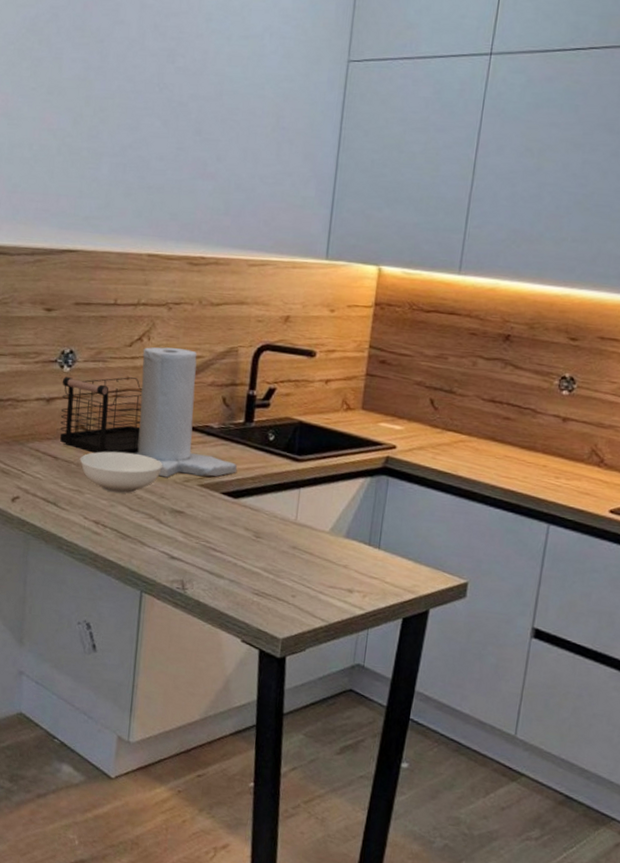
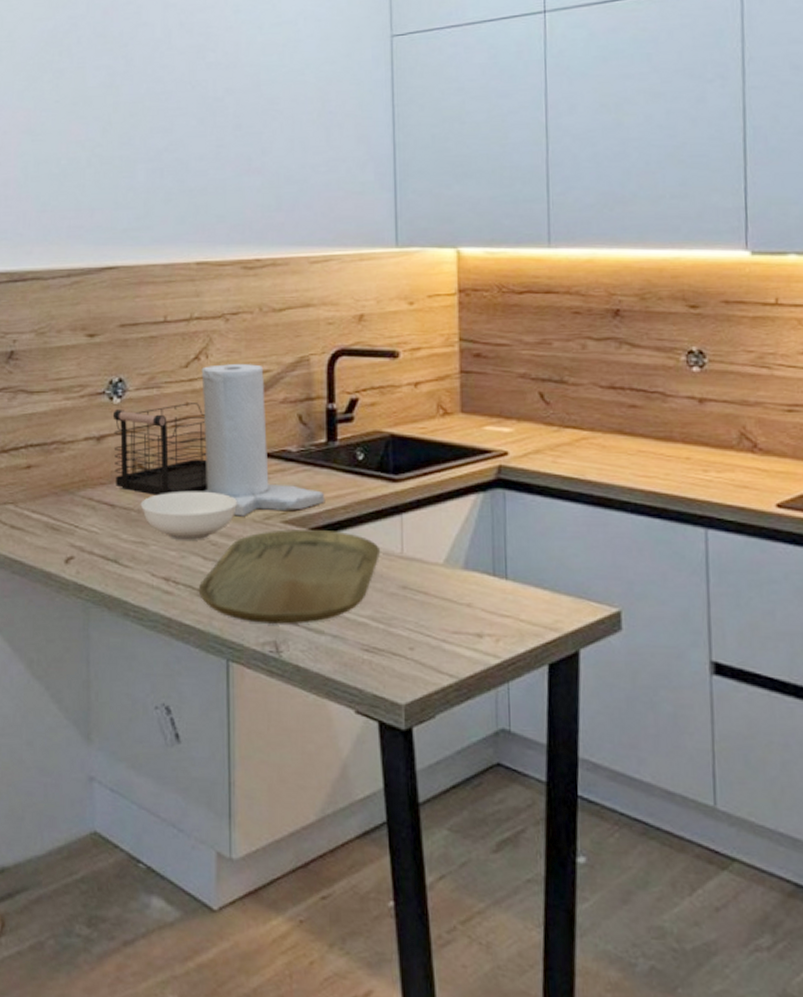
placemat: none [122,491,279,569] -> present [198,528,381,624]

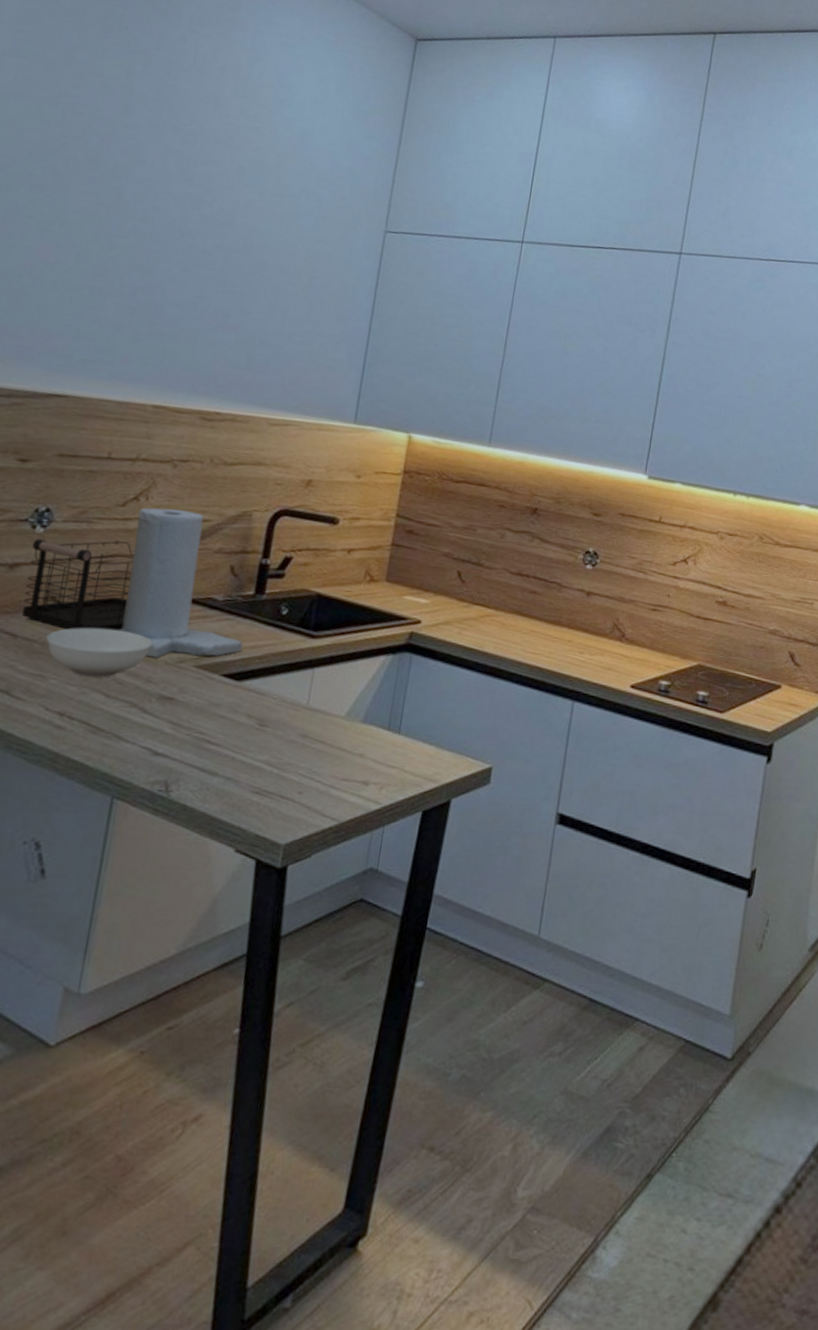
placemat: present [198,528,381,624] -> none [93,673,288,765]

